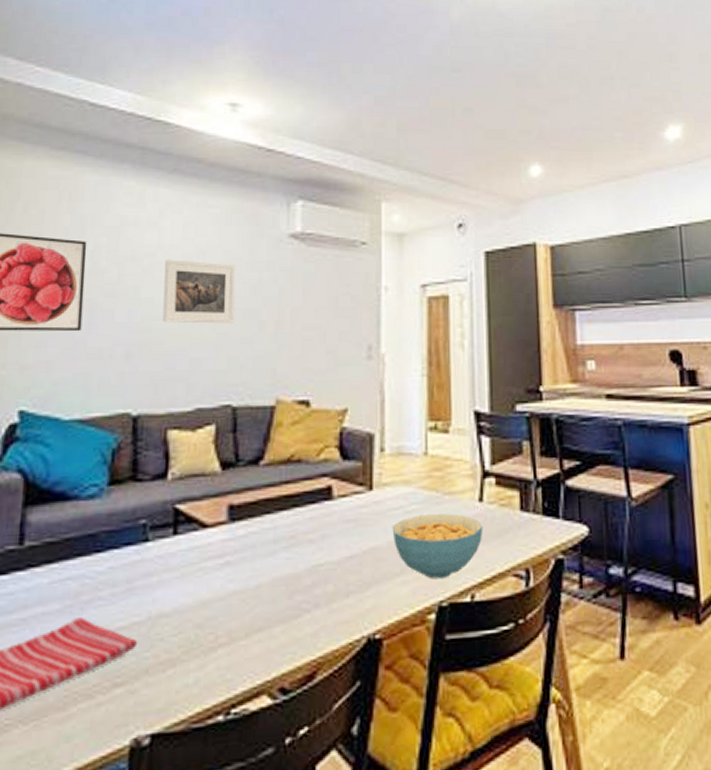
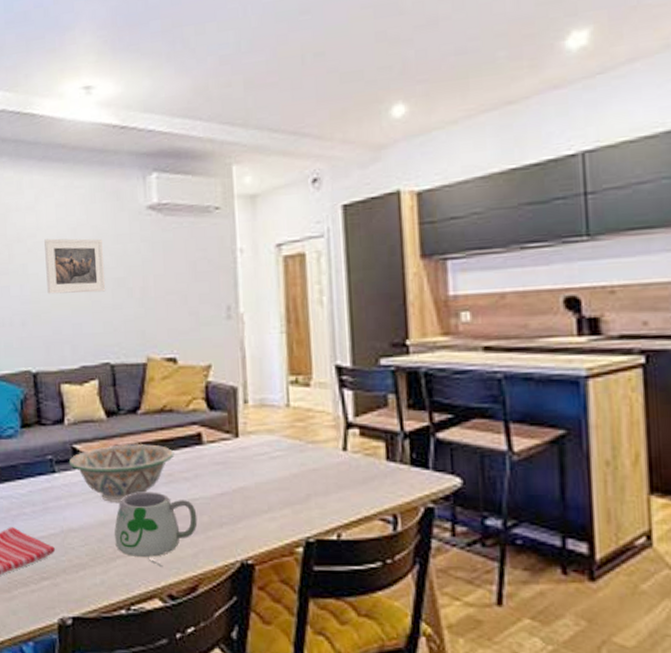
decorative bowl: none [167,500,299,575] -> present [68,443,174,502]
mug: none [218,559,321,654] -> present [114,492,198,568]
cereal bowl: present [392,514,483,580] -> none [258,461,348,518]

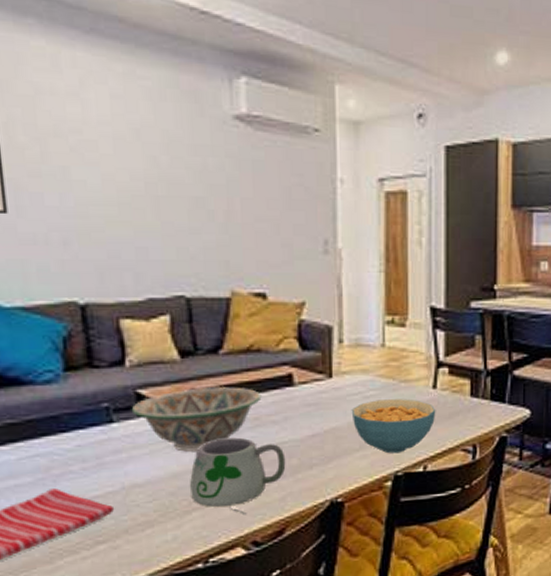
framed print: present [44,238,106,294] -> none [94,138,180,212]
cereal bowl: none [258,461,348,518] -> present [351,399,436,454]

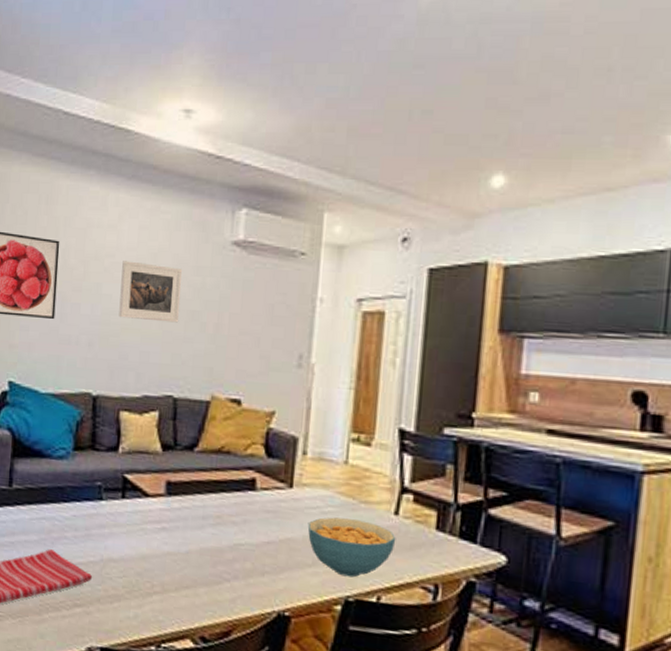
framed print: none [94,138,180,212] -> present [119,261,183,323]
decorative bowl: present [131,386,262,452] -> none [117,480,226,538]
mug: present [190,437,286,516] -> none [154,530,241,609]

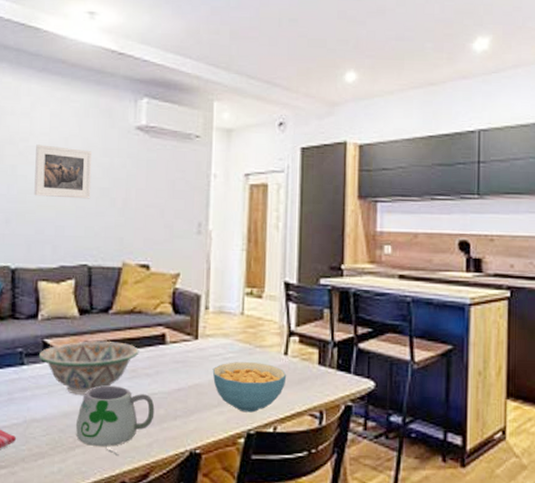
decorative bowl: none [117,480,226,538] -> present [38,340,139,395]
mug: none [154,530,241,609] -> present [76,385,155,457]

